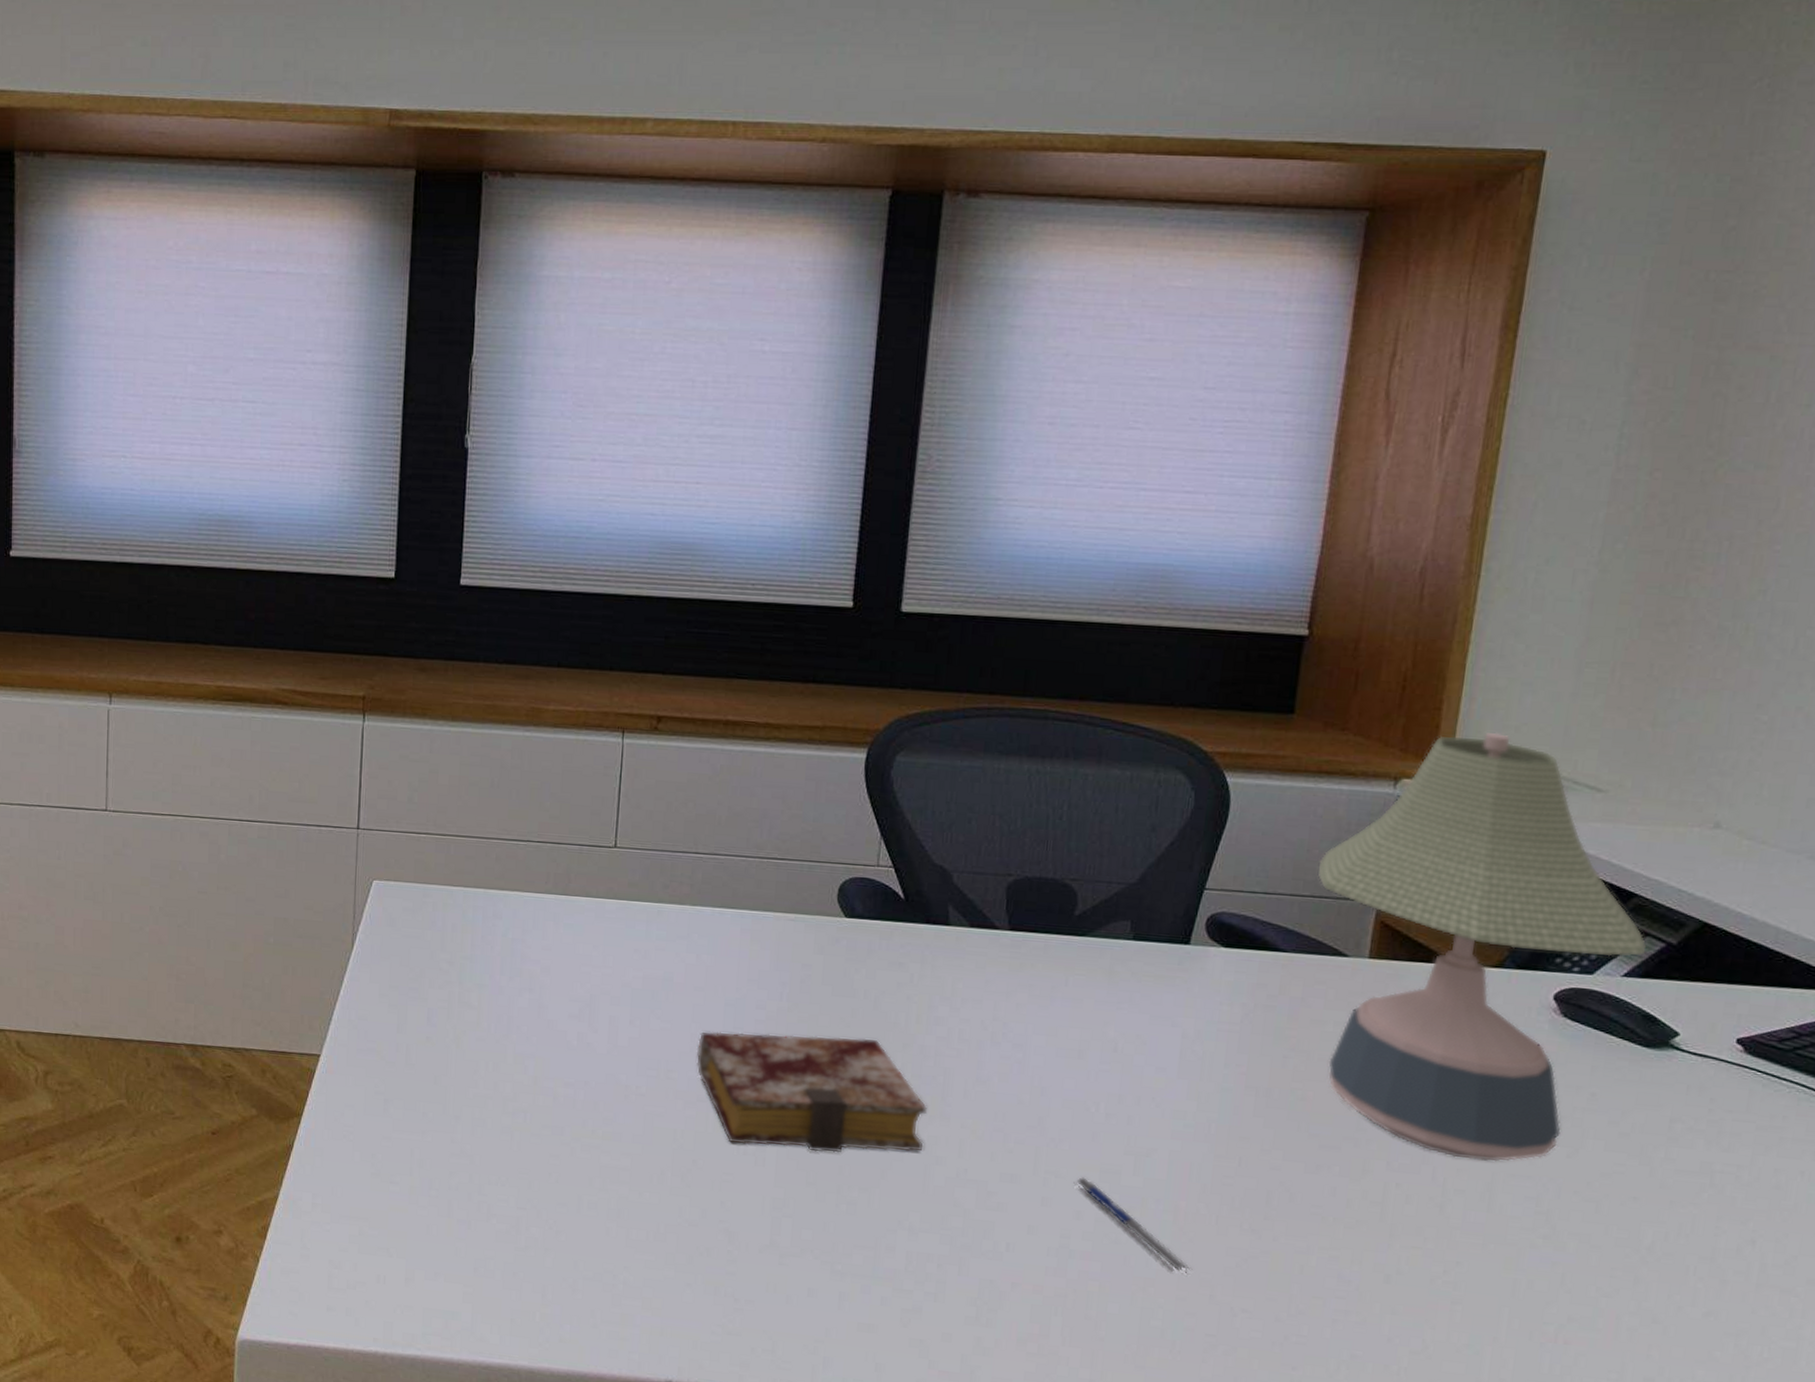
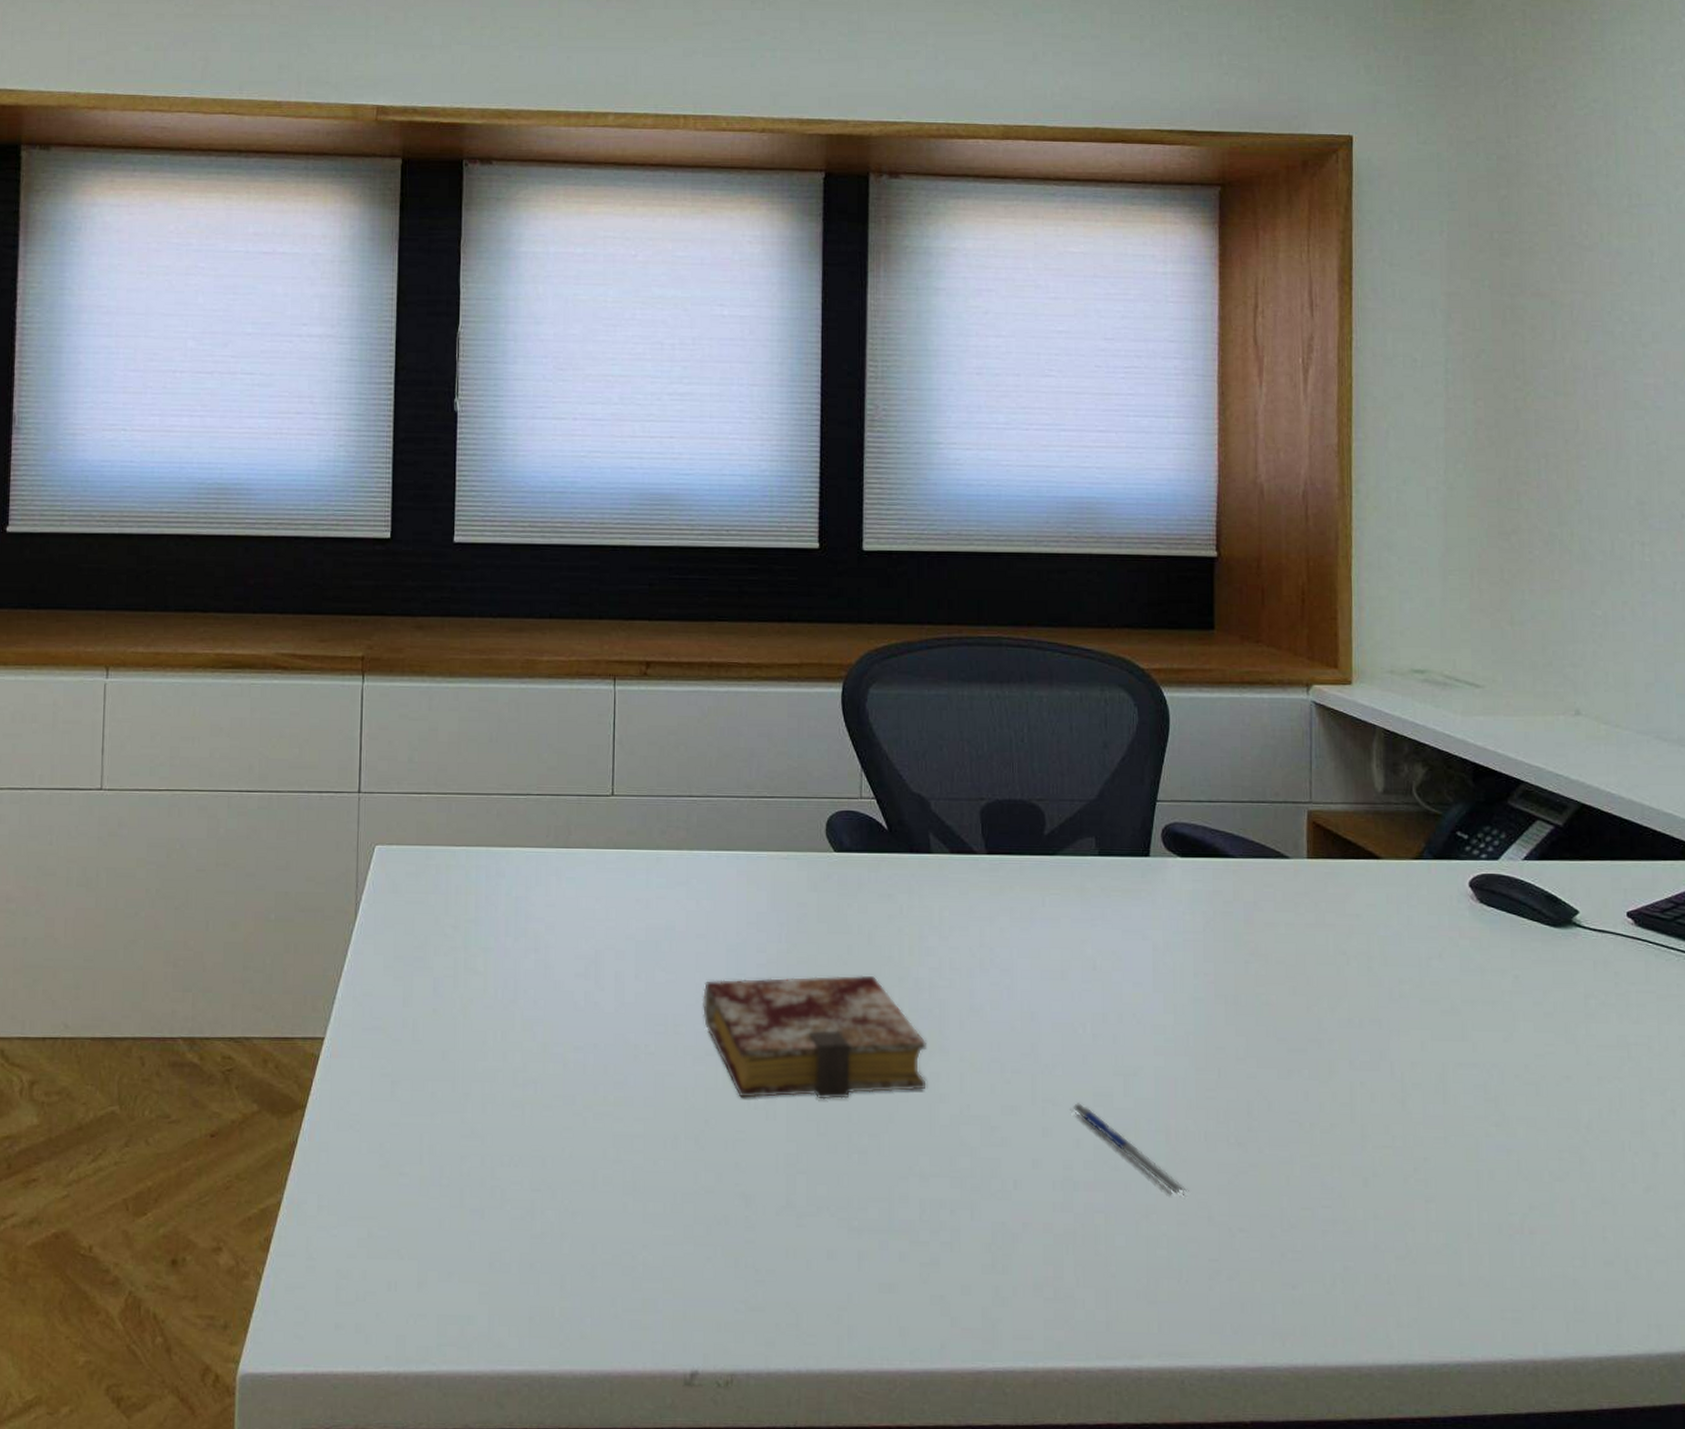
desk lamp: present [1318,732,1647,1162] -> none [1252,637,1539,1052]

